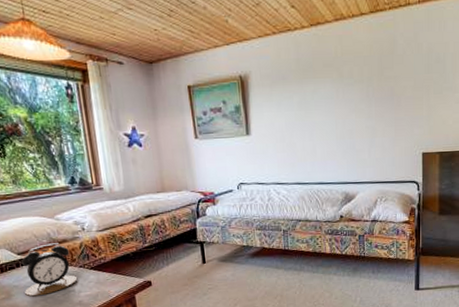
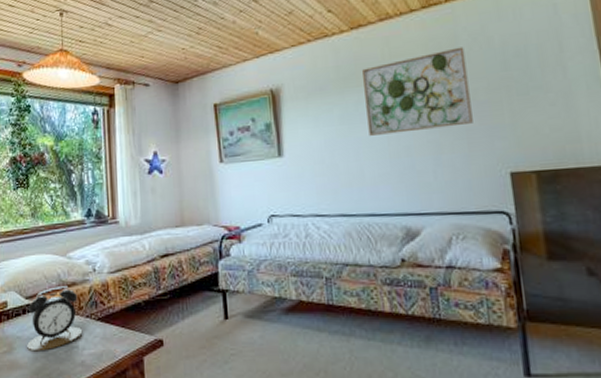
wall art: none [319,50,400,120] -> present [362,47,473,136]

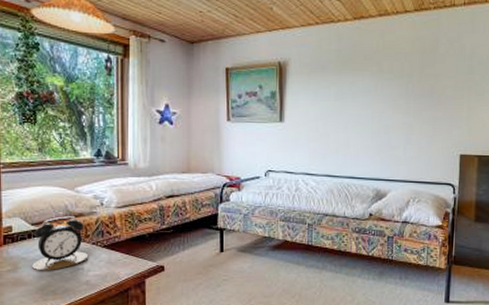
wall art: present [362,47,473,136] -> none [357,49,442,114]

